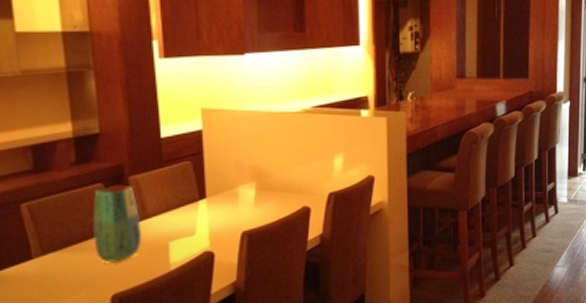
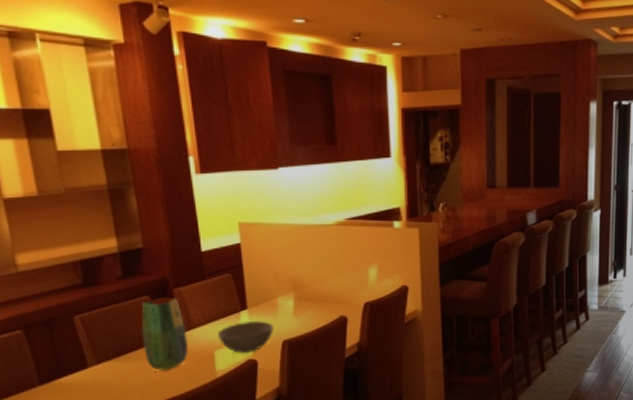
bowl: none [174,211,233,245] -> present [218,321,274,353]

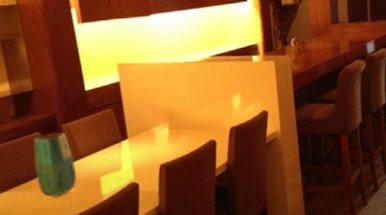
bowl: present [218,321,274,353] -> none [102,148,152,178]

